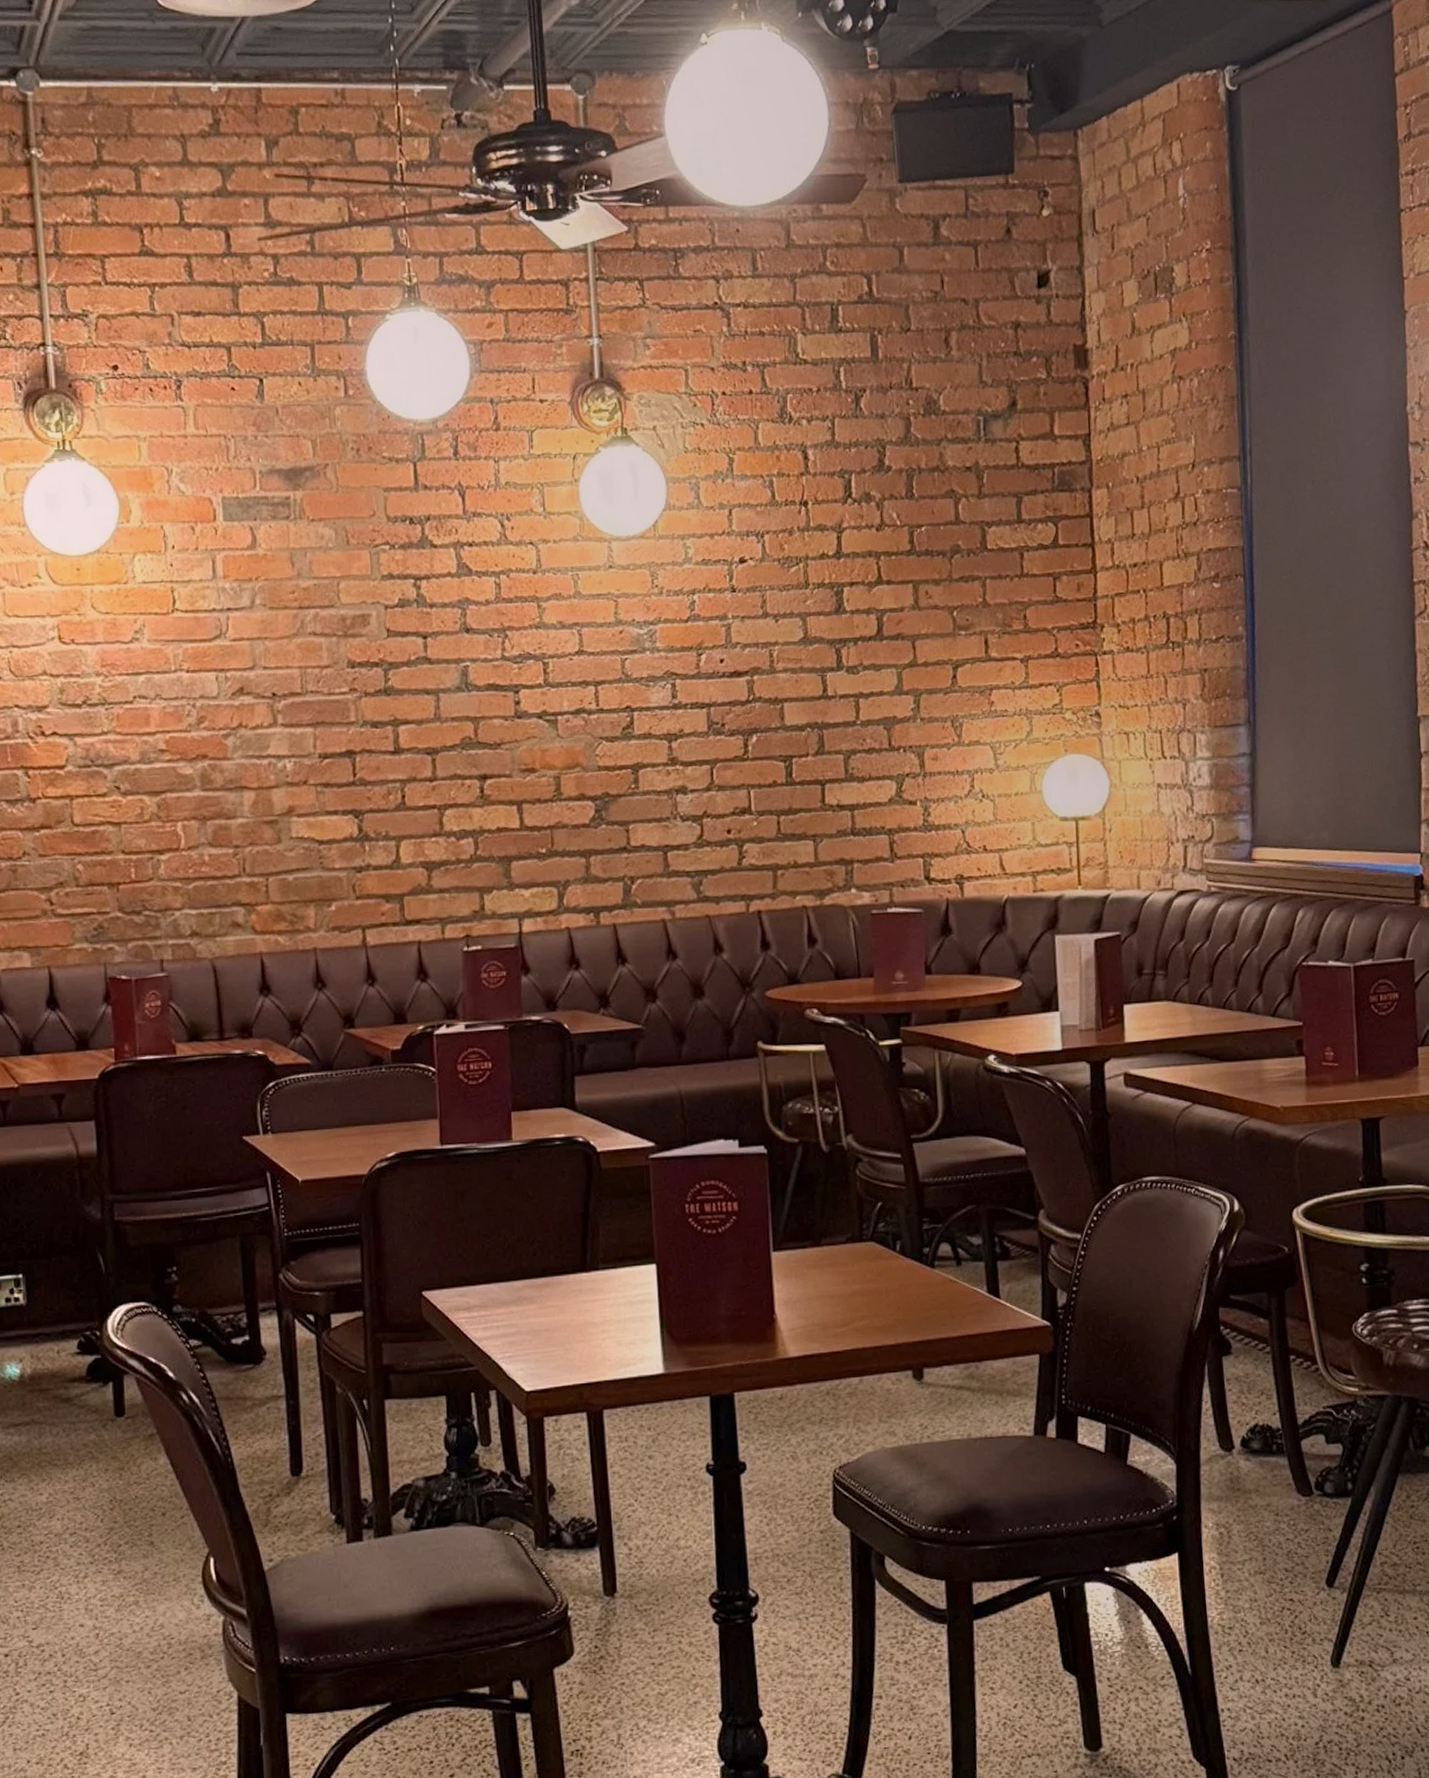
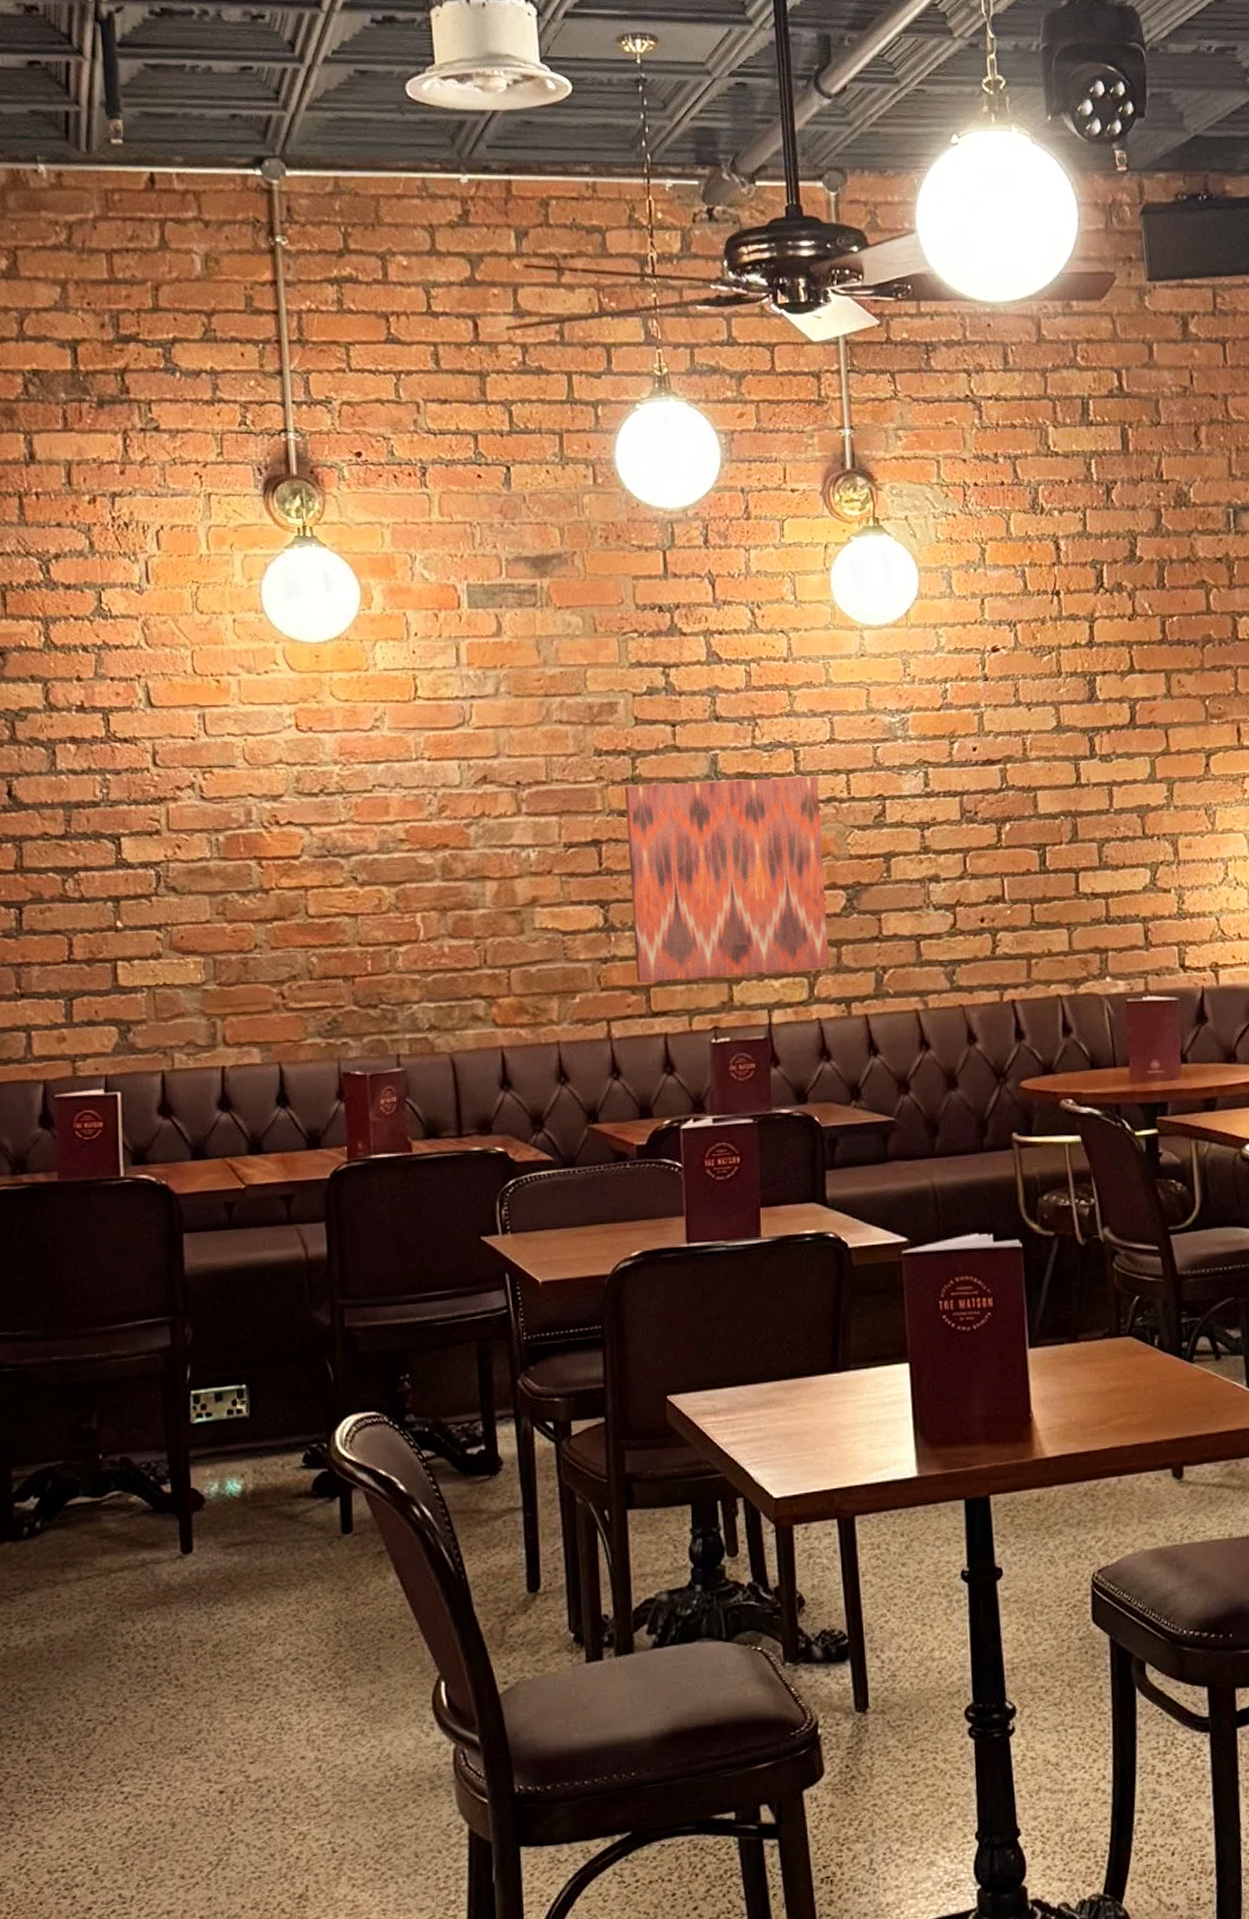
wall art: none [378,688,578,892] -> present [625,776,829,983]

